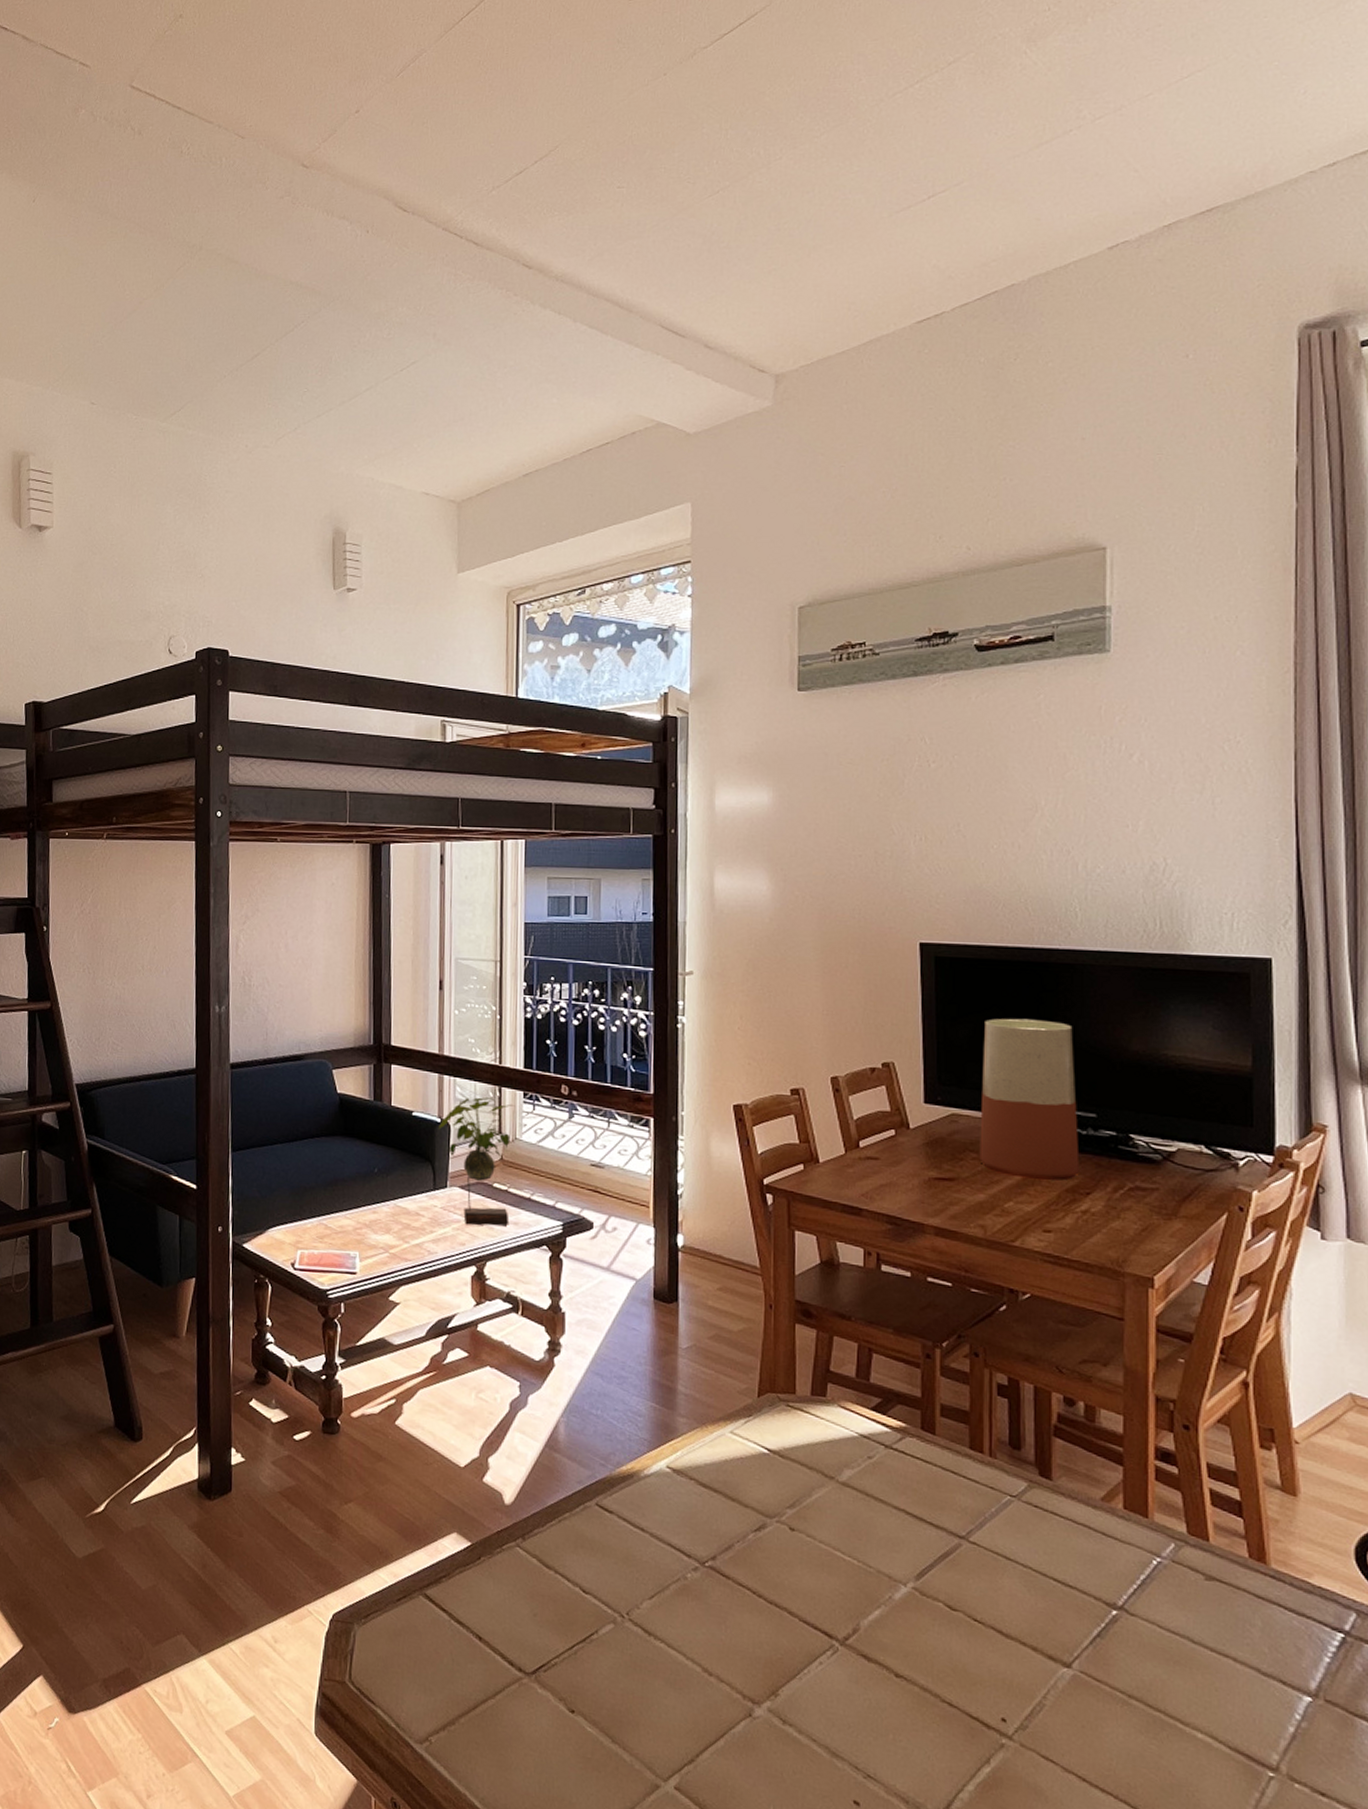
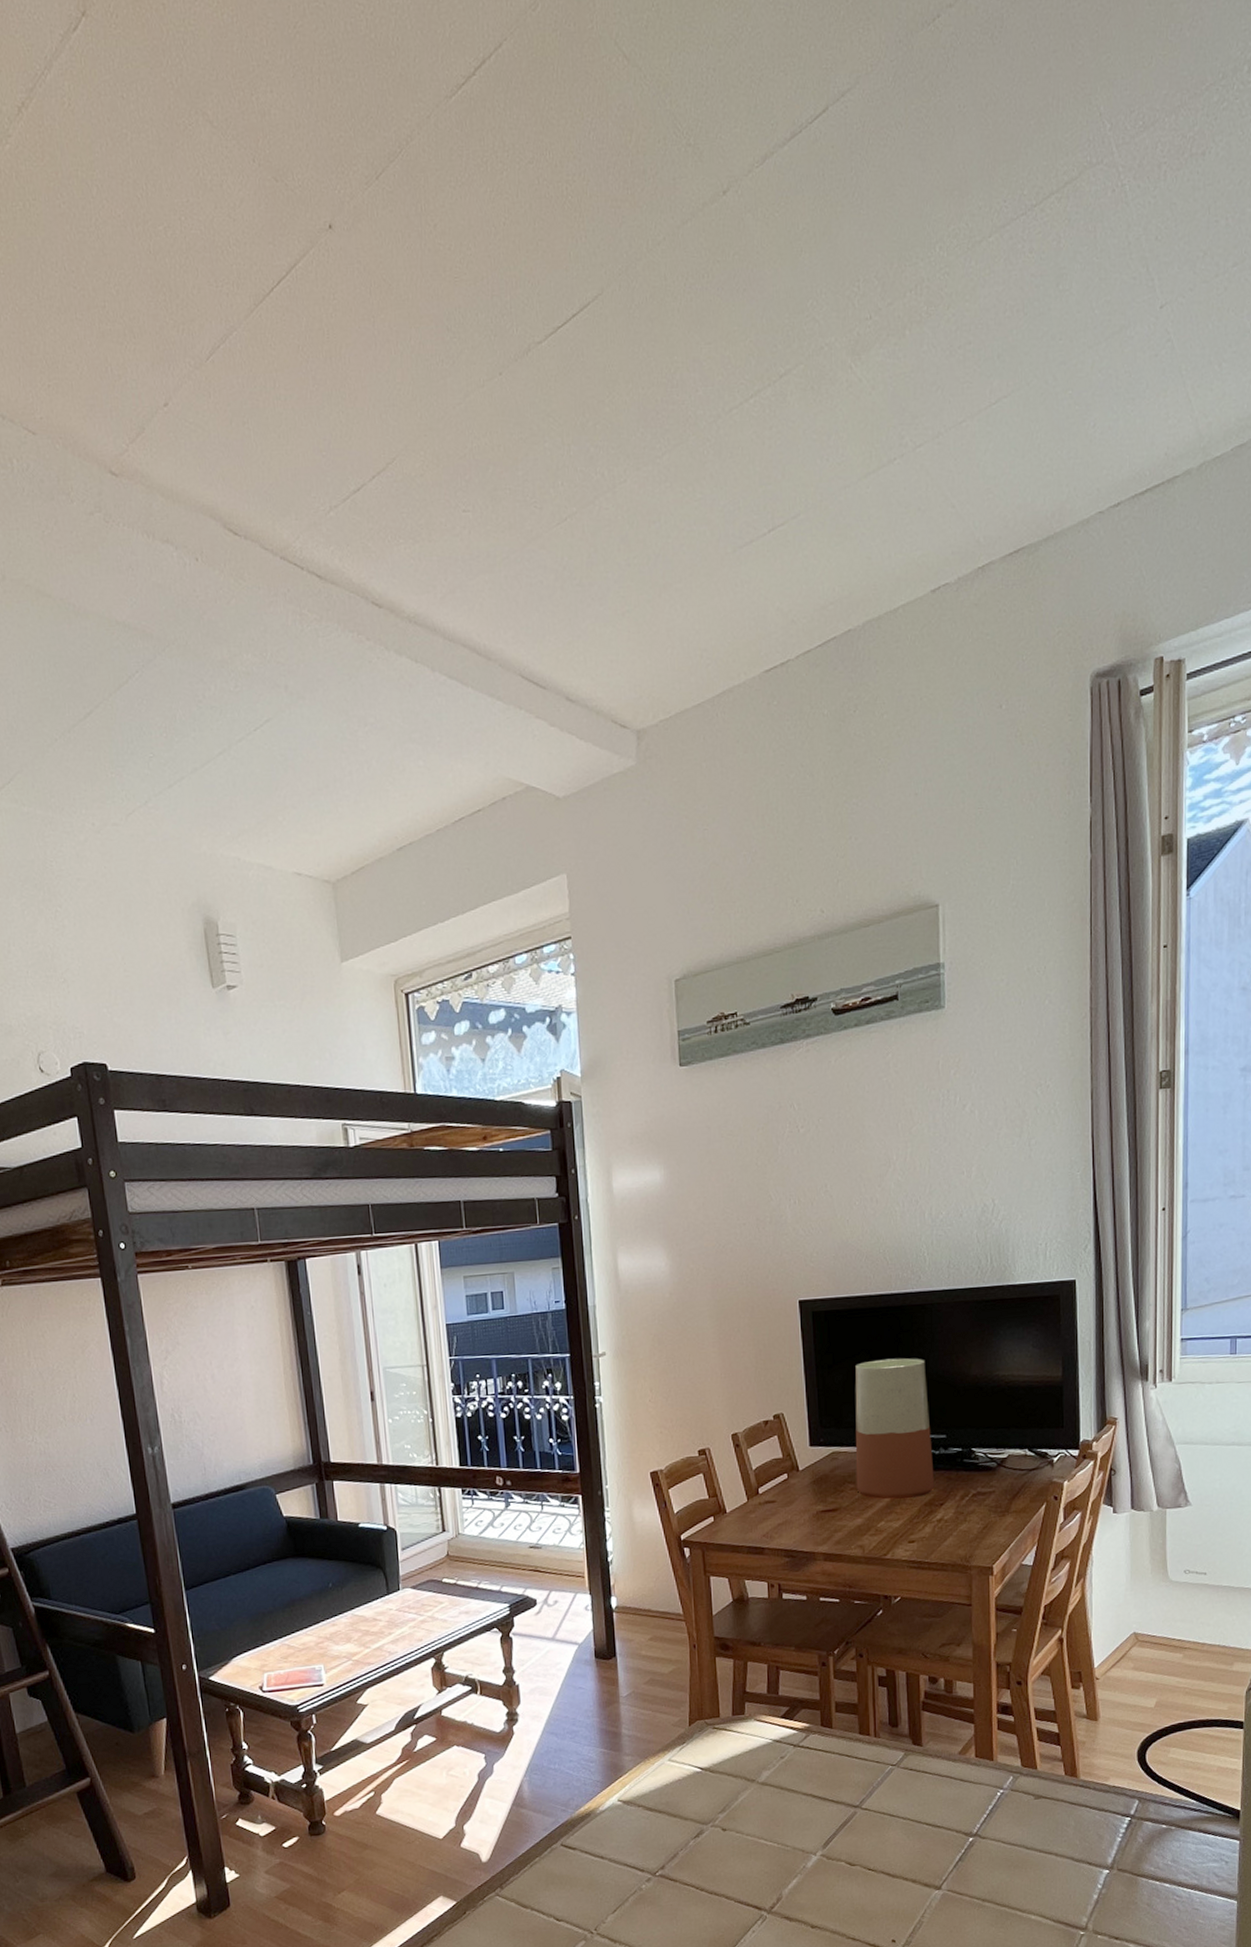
plant: present [439,1097,514,1226] -> none [386,1499,461,1622]

